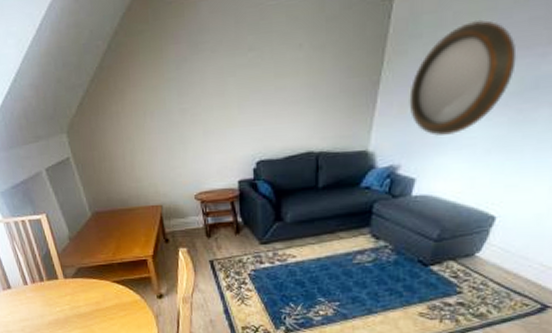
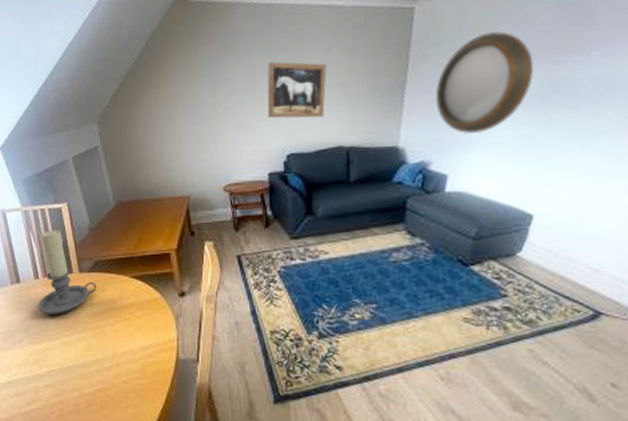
candle holder: none [24,239,82,316] -> present [38,229,97,314]
wall art: none [236,61,298,124] -> present [267,61,327,119]

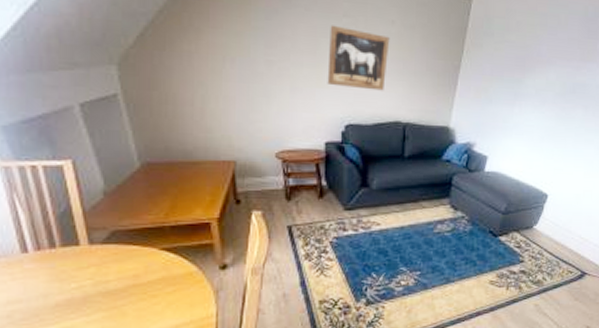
candle holder: present [38,229,97,314] -> none [27,192,114,295]
home mirror: present [435,31,534,133] -> none [483,32,560,121]

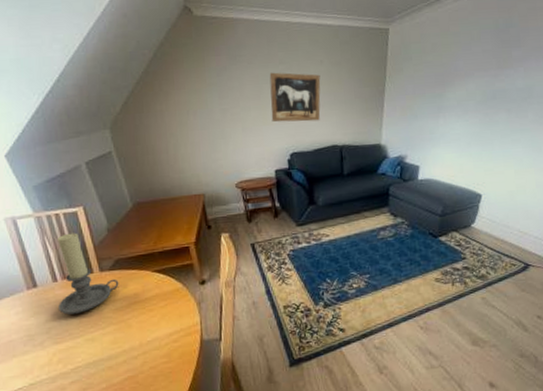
candle holder: none [27,192,114,295] -> present [56,232,119,315]

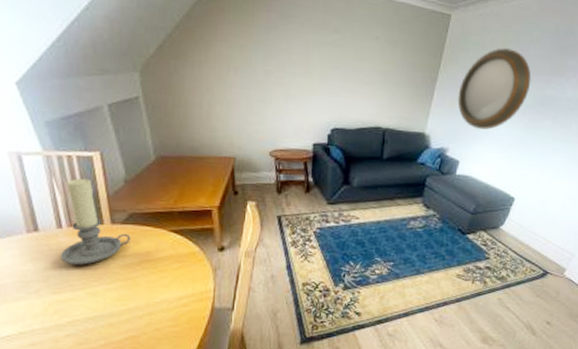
wall art: present [269,72,321,122] -> none [317,40,374,99]
home mirror: none [407,50,479,132] -> present [457,48,531,130]

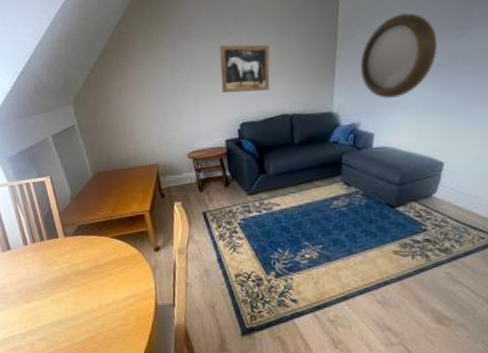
candle holder: present [60,178,131,265] -> none [27,200,81,276]
wall art: none [317,40,374,99] -> present [219,44,270,93]

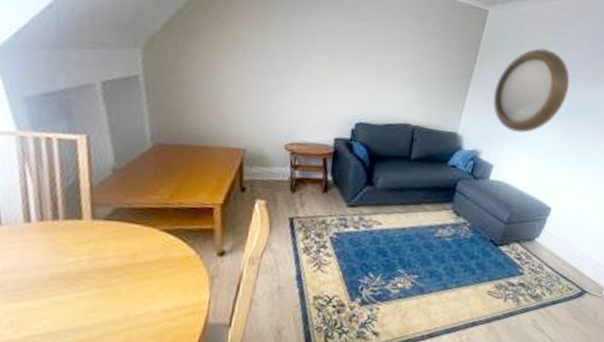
wall art: present [219,44,270,93] -> none [341,27,406,93]

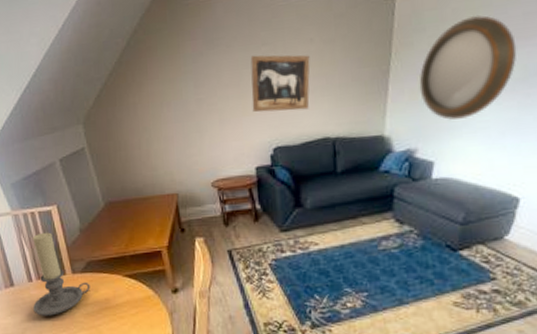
candle holder: none [24,164,114,268] -> present [32,232,90,316]
wall art: none [341,27,406,93] -> present [250,55,310,113]

